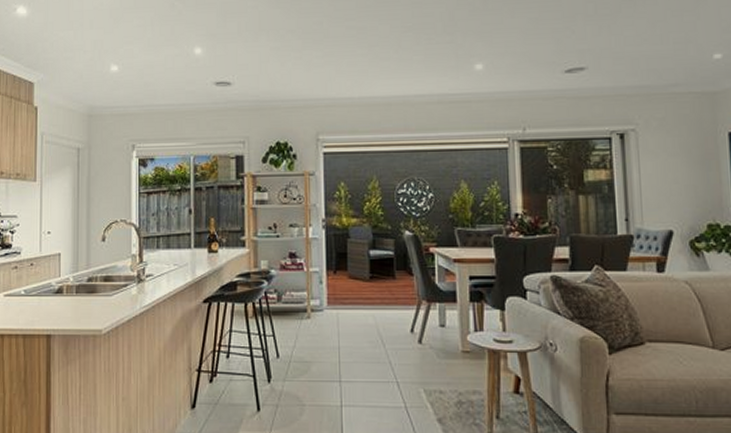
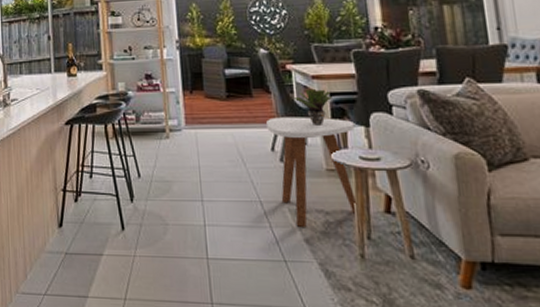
side table: none [408,299,490,407] -> present [266,117,357,227]
potted plant: none [435,273,471,308] -> present [293,89,332,125]

